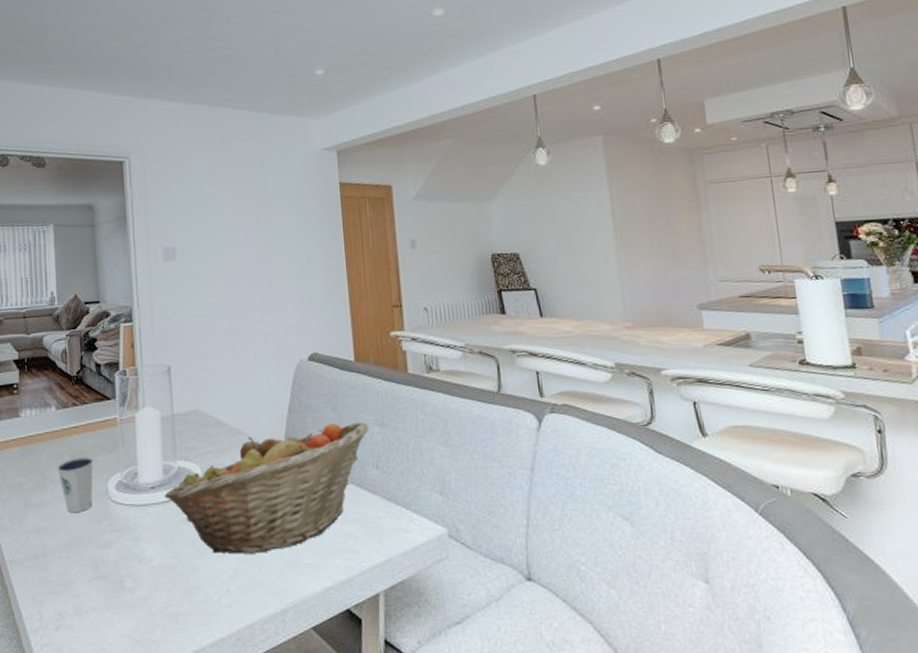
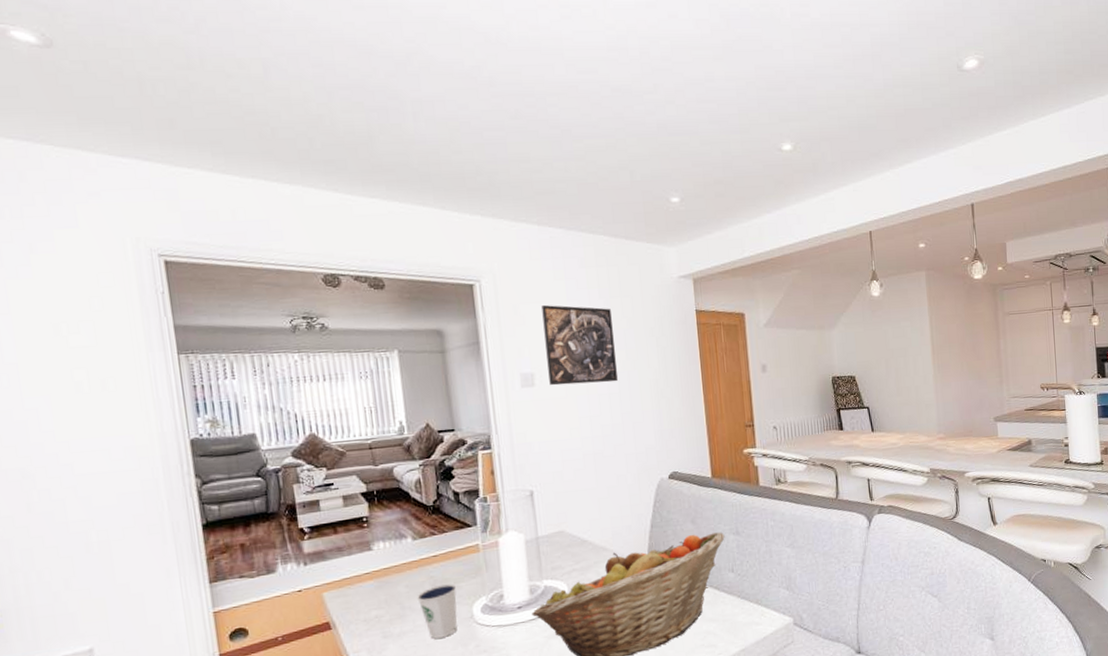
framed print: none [185,179,258,260] -> present [541,304,618,386]

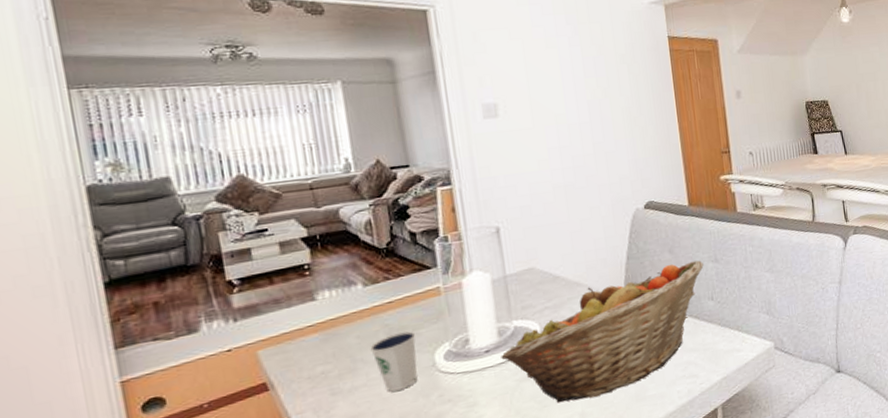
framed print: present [541,304,618,386] -> none [504,31,588,116]

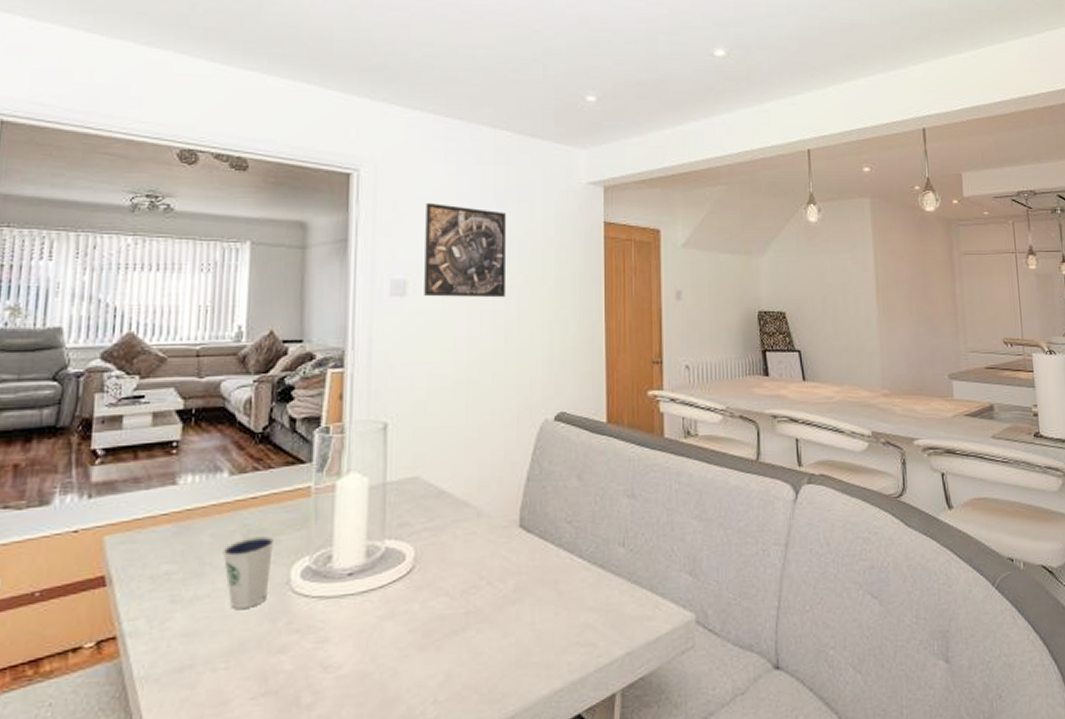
fruit basket: present [501,260,704,404] -> none [364,493,617,655]
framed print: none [504,31,588,116] -> present [424,202,506,298]

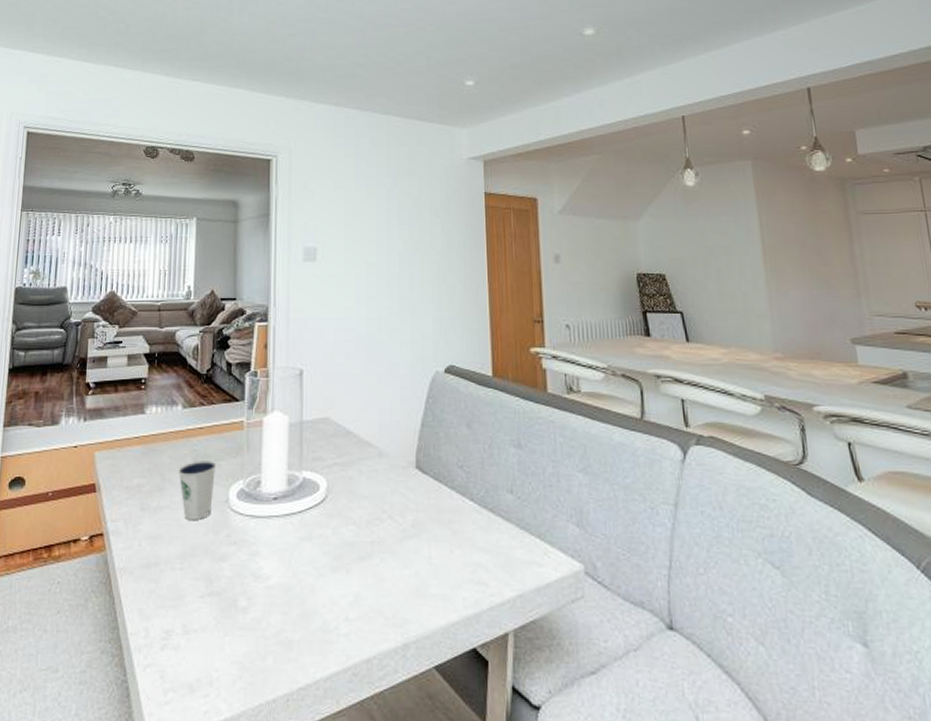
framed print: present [424,202,506,298] -> none [331,180,398,262]

